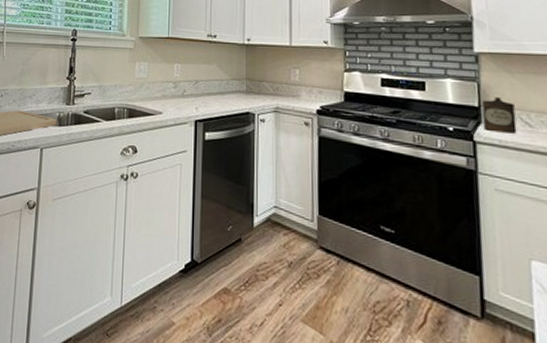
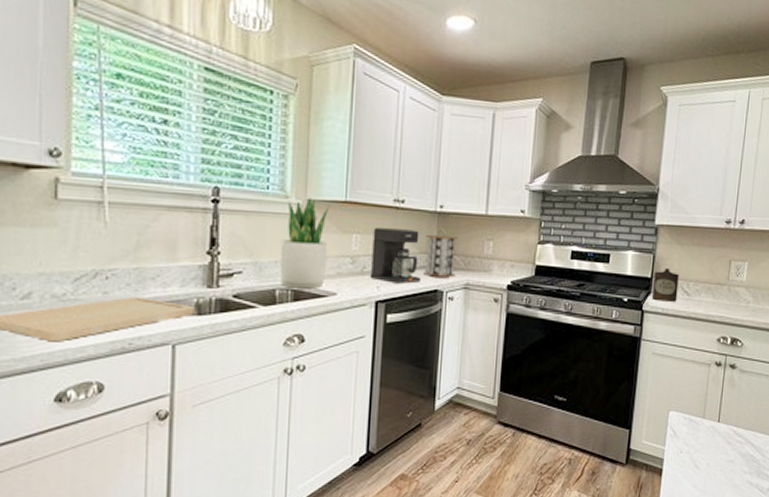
planter: none [118,35,156,108] -> present [279,198,330,289]
coffee maker: none [189,58,234,107] -> present [369,228,422,285]
spice rack: none [236,58,266,103] -> present [423,228,458,279]

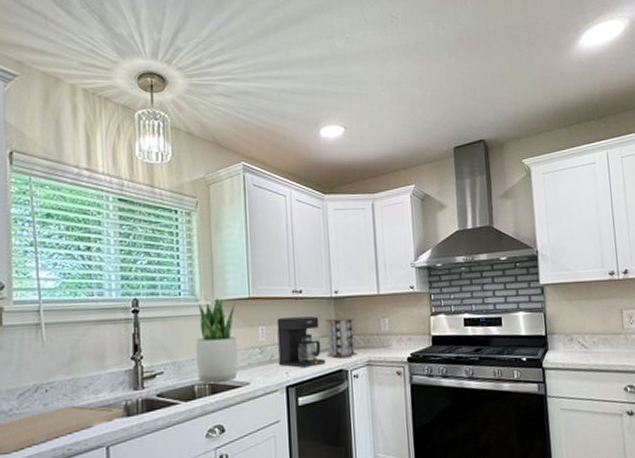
canister: present [652,268,679,302] -> none [548,324,576,357]

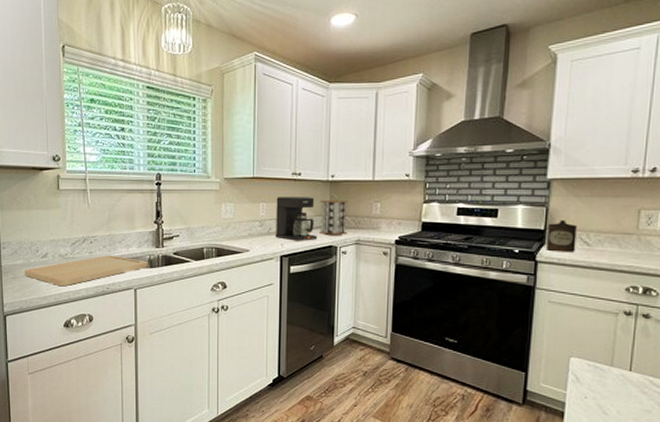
planter: present [195,298,238,383] -> none [206,176,241,247]
canister: none [548,324,576,357] -> present [547,220,577,252]

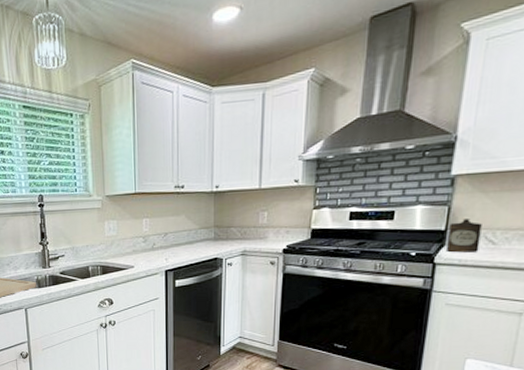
coffee maker: present [275,197,318,242] -> none [159,209,203,256]
spice rack: present [319,194,348,236] -> none [204,205,234,248]

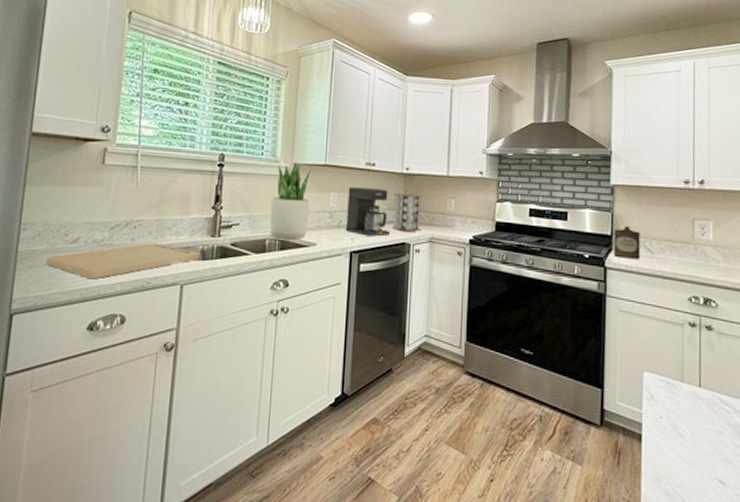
planter: none [89,194,125,265] -> present [269,162,312,240]
coffee maker: none [159,209,203,256] -> present [345,187,391,238]
spice rack: none [204,205,234,248] -> present [392,188,423,233]

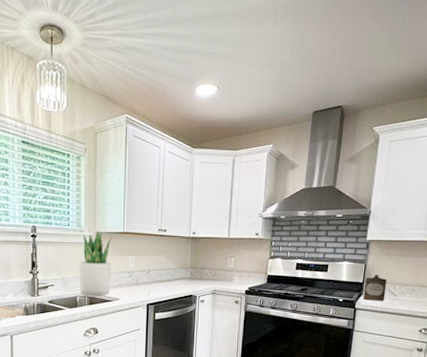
coffee maker: present [345,187,391,238] -> none [142,251,180,292]
spice rack: present [392,188,423,233] -> none [181,249,207,287]

